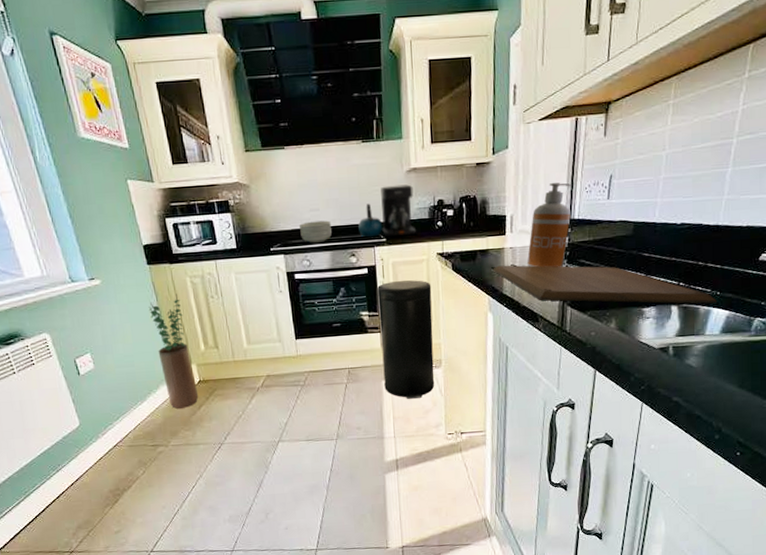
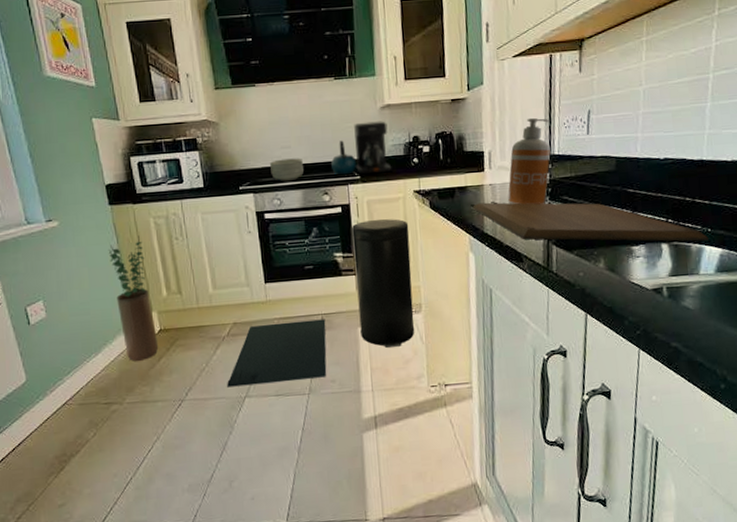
door mat: none [262,372,353,433] -> present [227,319,327,387]

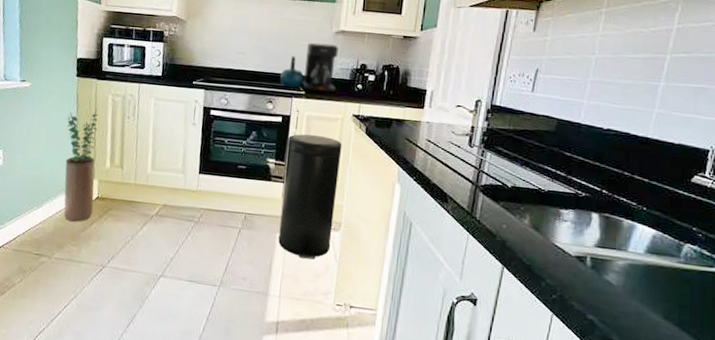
door mat: present [227,319,327,387] -> none [146,211,248,274]
bowl: present [269,158,305,182] -> none [223,63,255,85]
chopping board: present [472,202,709,242] -> none [406,137,643,220]
soap dispenser: present [507,118,551,205] -> none [442,66,496,151]

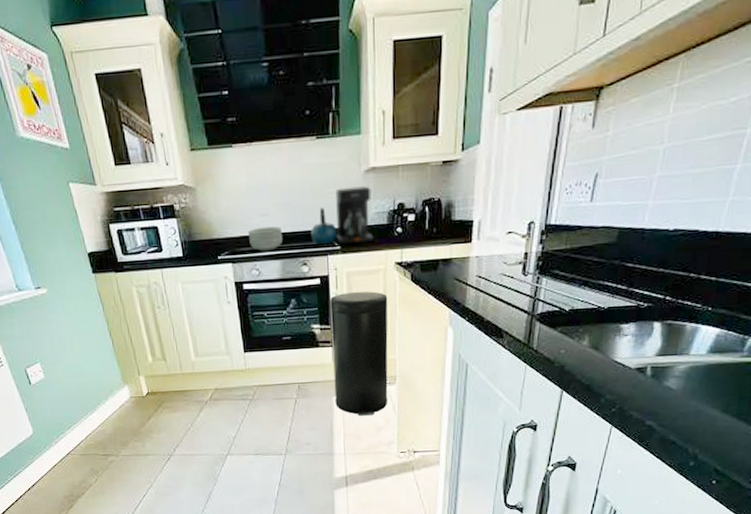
vase: present [63,108,98,222] -> none [95,304,148,420]
bowl: none [223,63,255,85] -> present [247,226,283,252]

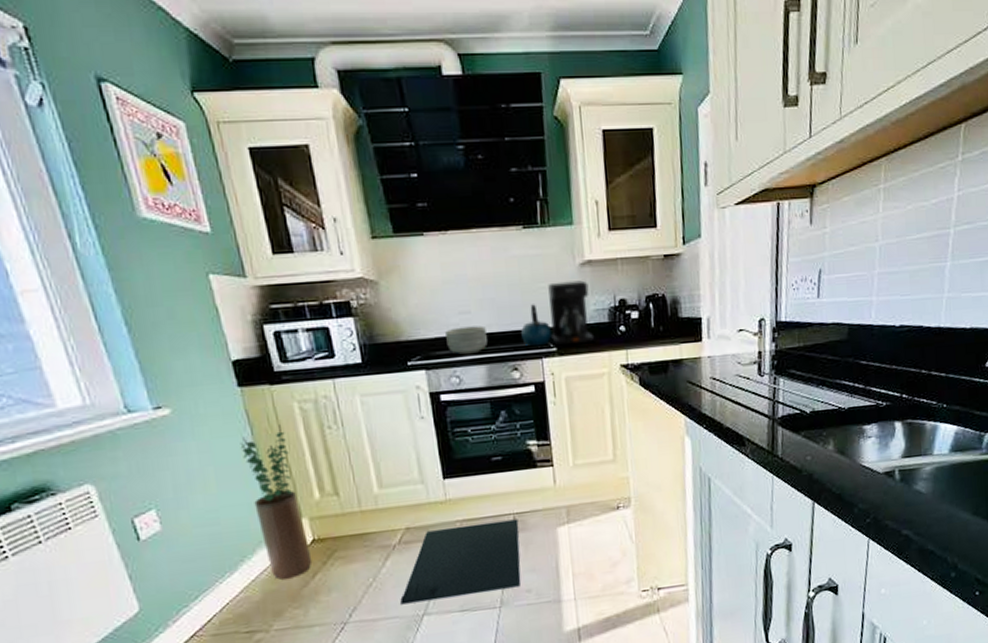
vase: none [95,304,148,420] -> present [240,424,313,580]
door mat: none [210,387,302,446] -> present [400,519,521,605]
pedal bin: present [329,291,388,416] -> none [547,398,623,550]

